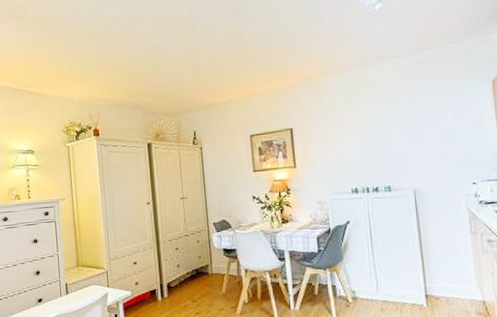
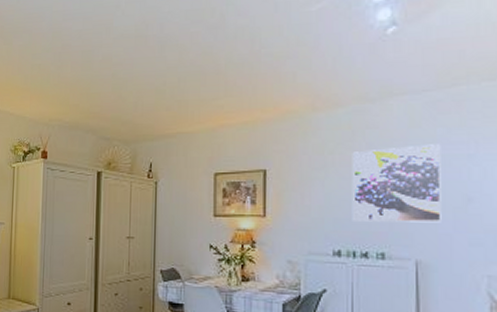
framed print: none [358,96,429,164] -> present [352,144,441,223]

